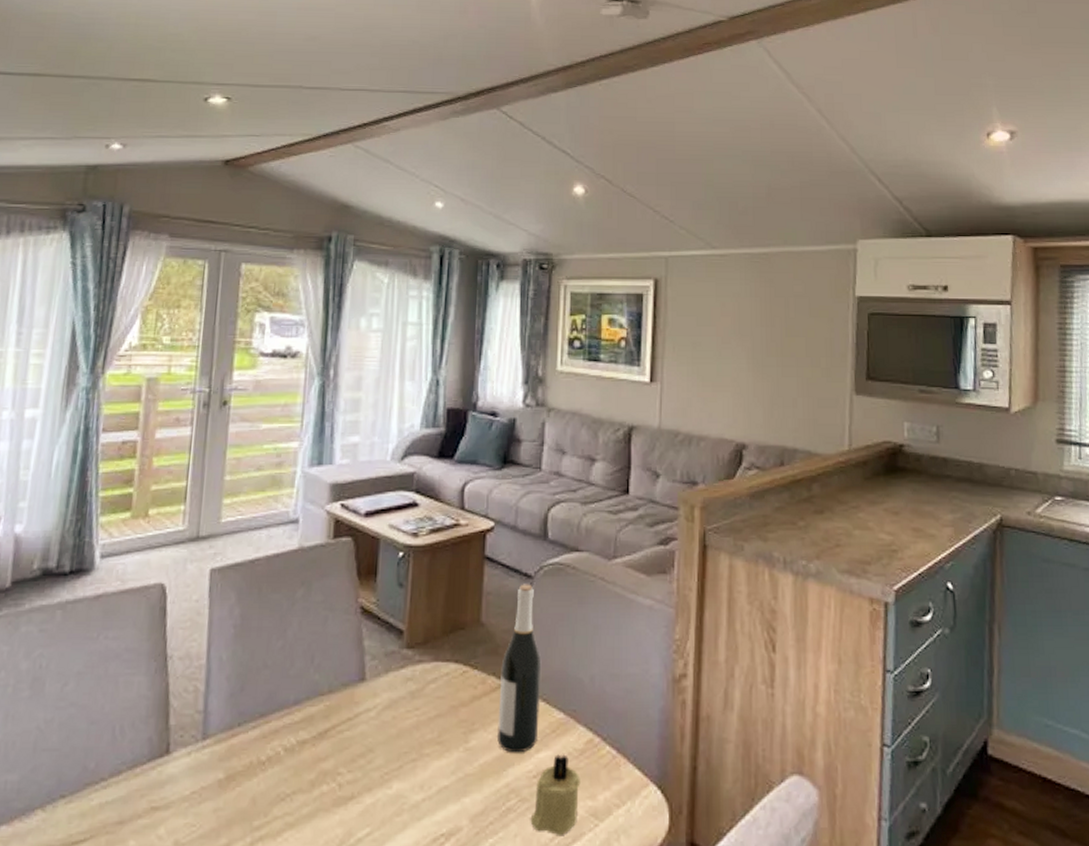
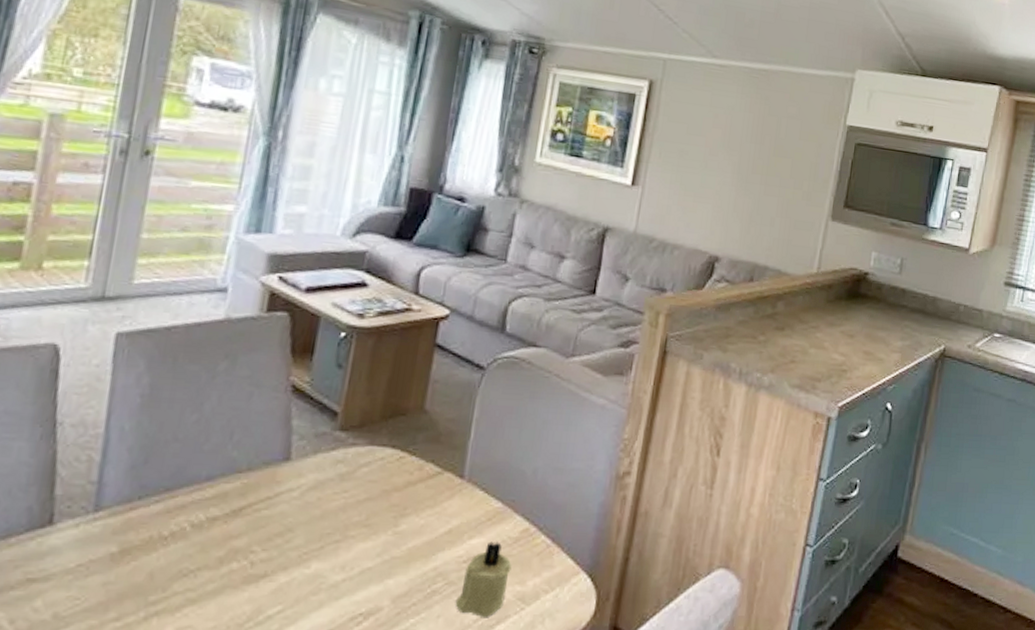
wine bottle: present [496,584,542,753] -> none [428,374,485,539]

